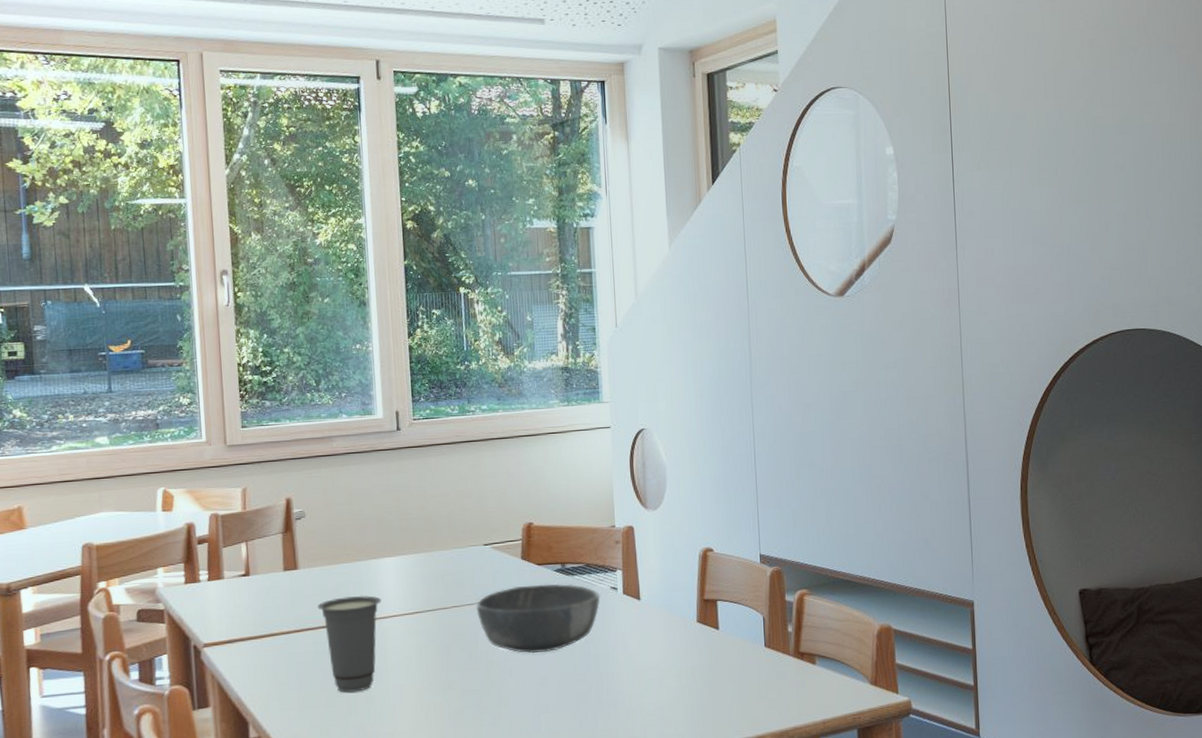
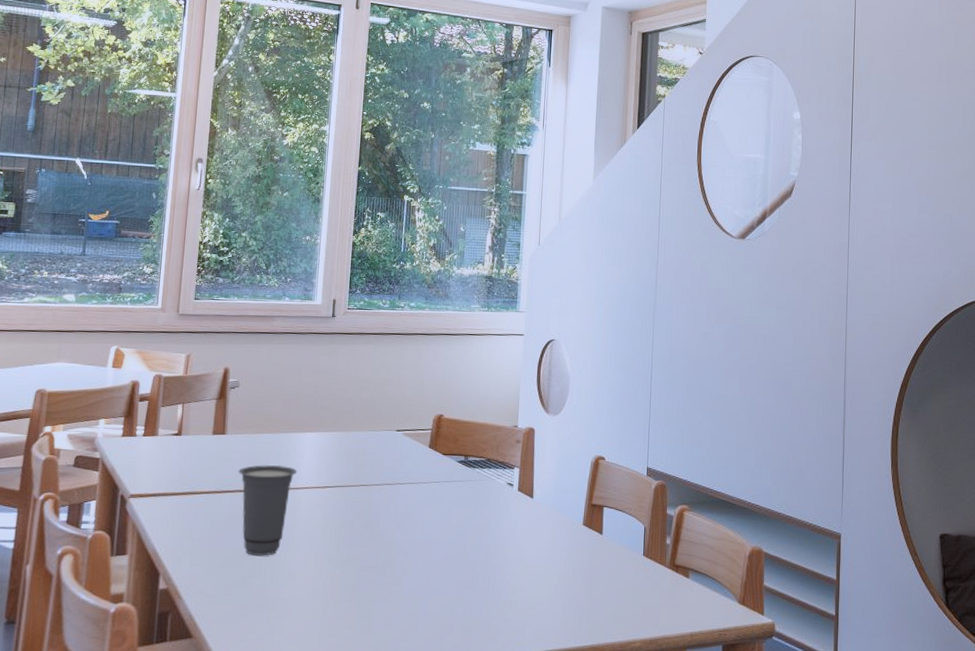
bowl: present [476,583,600,654] -> none [382,472,497,539]

